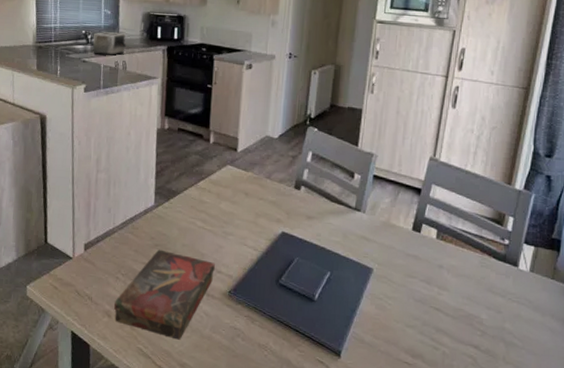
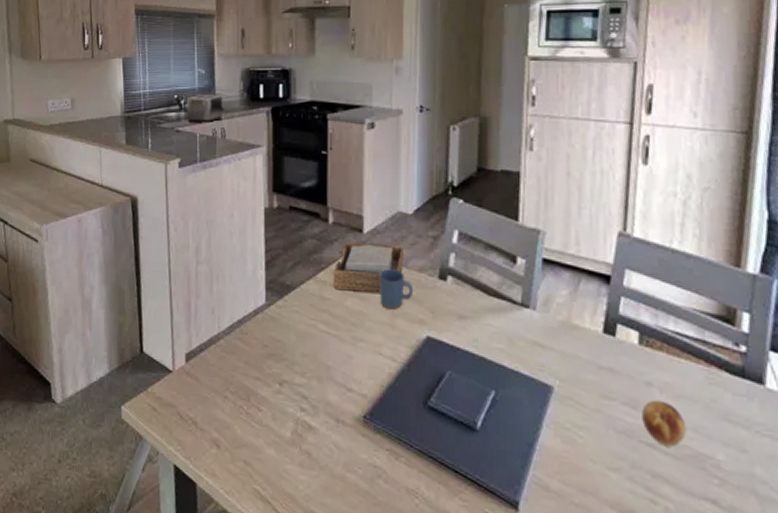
book: present [114,249,216,340] -> none [224,360,345,480]
napkin holder: none [210,157,269,200] -> present [333,241,403,295]
mug: none [247,180,275,211] -> present [380,269,414,310]
fruit: none [433,278,463,311] -> present [642,400,687,447]

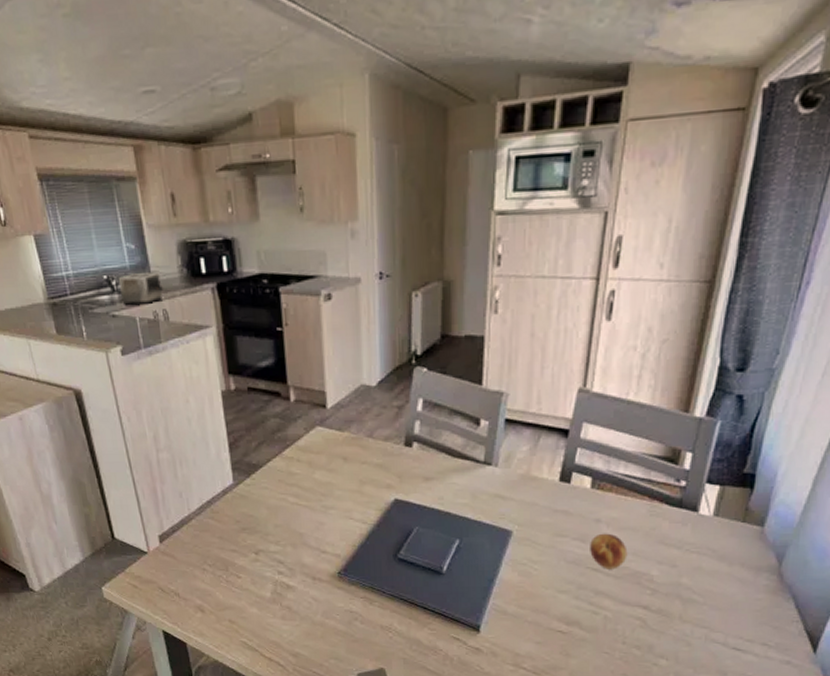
napkin holder: present [333,241,403,295] -> none [299,417,369,465]
mug: present [380,269,414,310] -> none [346,440,381,478]

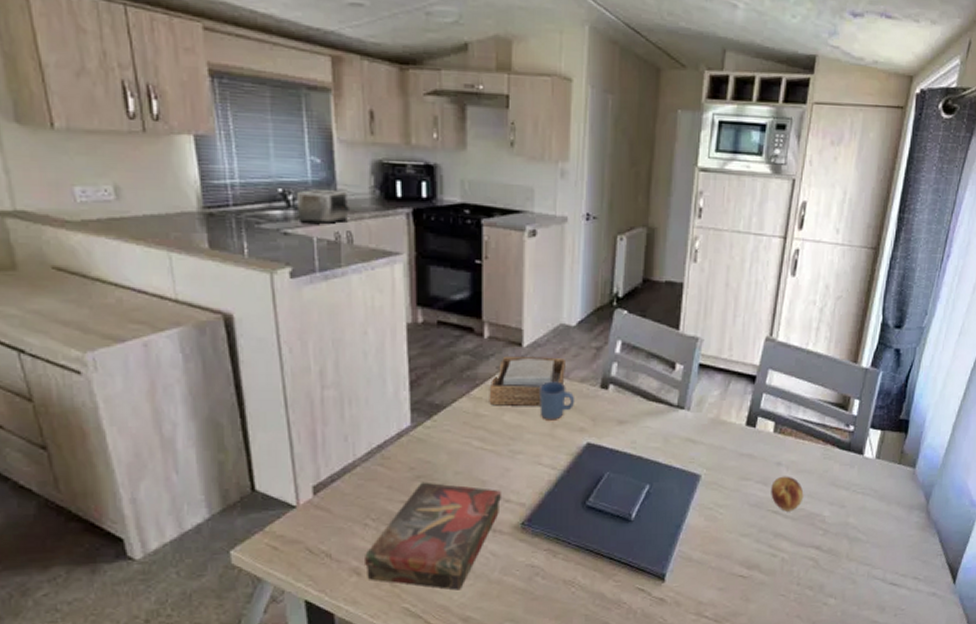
book: none [206,533,319,629] -> present [365,482,502,590]
napkin holder: none [299,417,369,465] -> present [489,355,565,407]
mug: none [346,440,381,478] -> present [540,381,575,420]

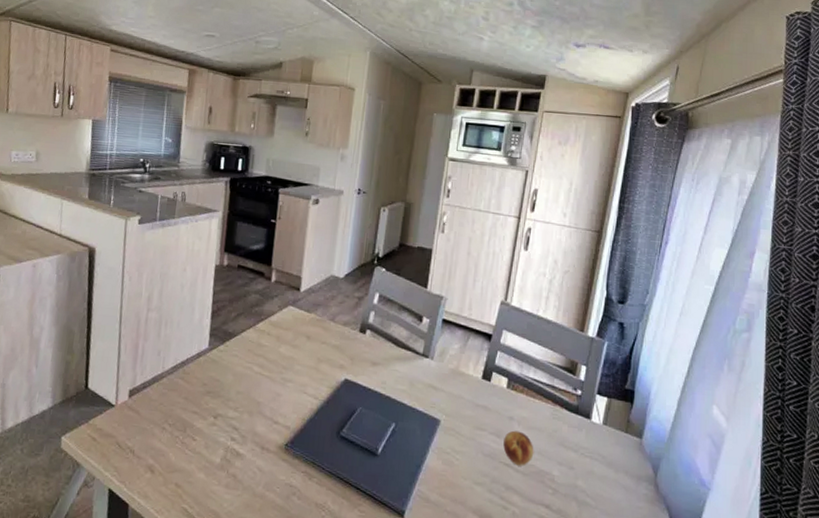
toaster: present [296,190,351,225] -> none [150,161,187,187]
book: present [365,482,502,590] -> none [158,397,273,499]
napkin holder: present [489,355,565,407] -> none [270,297,333,343]
mug: present [540,381,575,420] -> none [309,322,338,356]

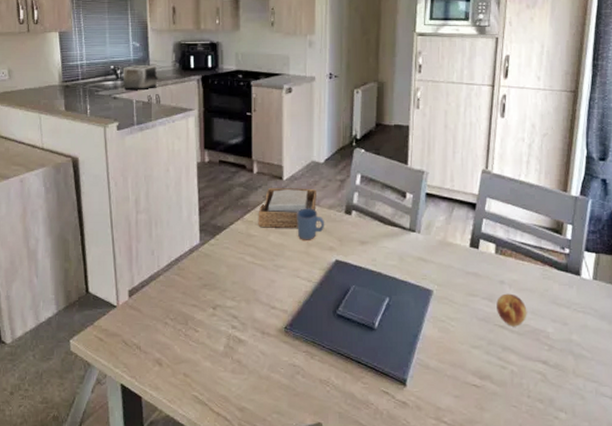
toaster: none [150,161,187,187] -> present [122,65,159,91]
napkin holder: none [270,297,333,343] -> present [258,187,316,229]
mug: none [309,322,338,356] -> present [297,208,325,240]

